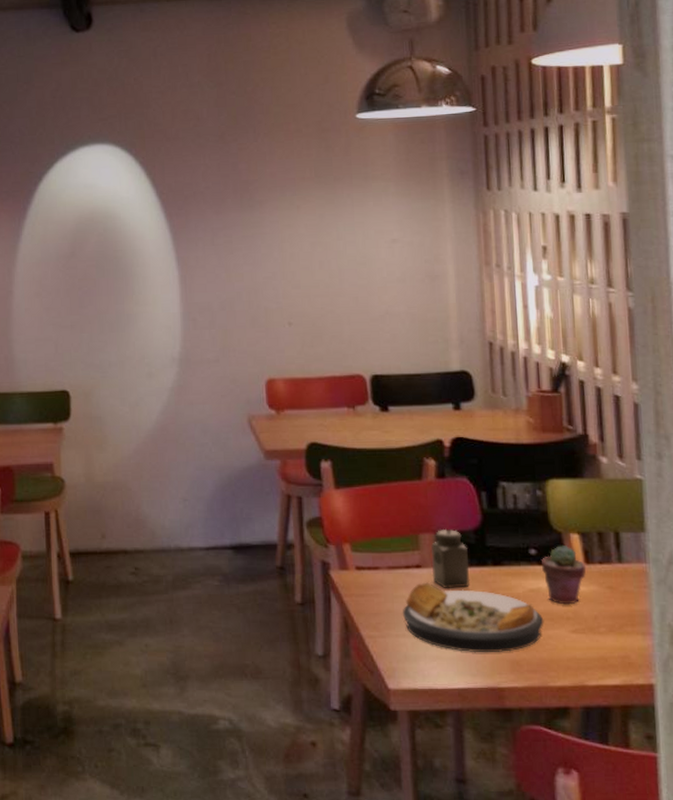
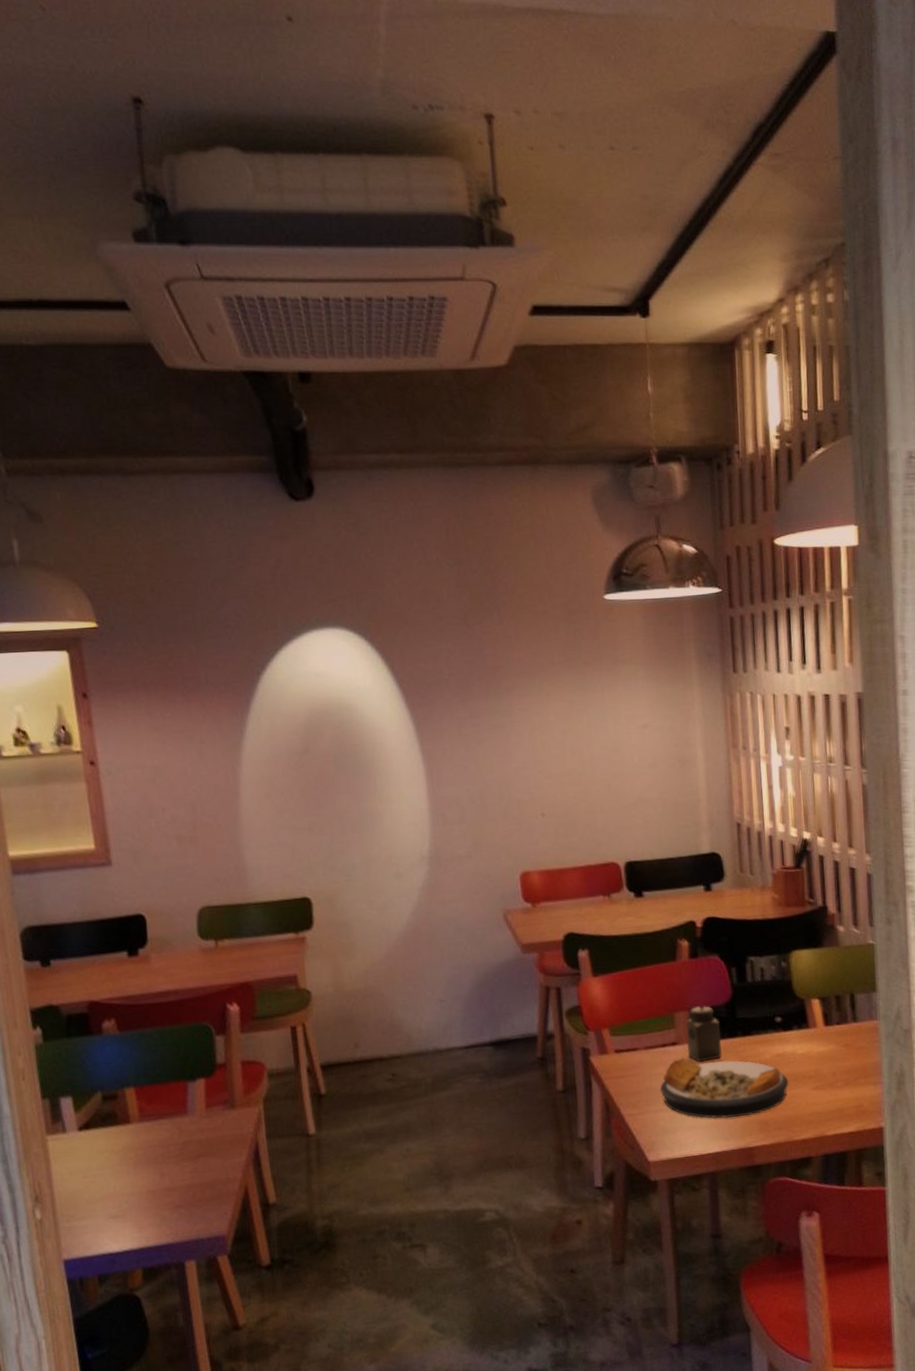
potted succulent: present [541,545,587,605] -> none [786,1011,826,1065]

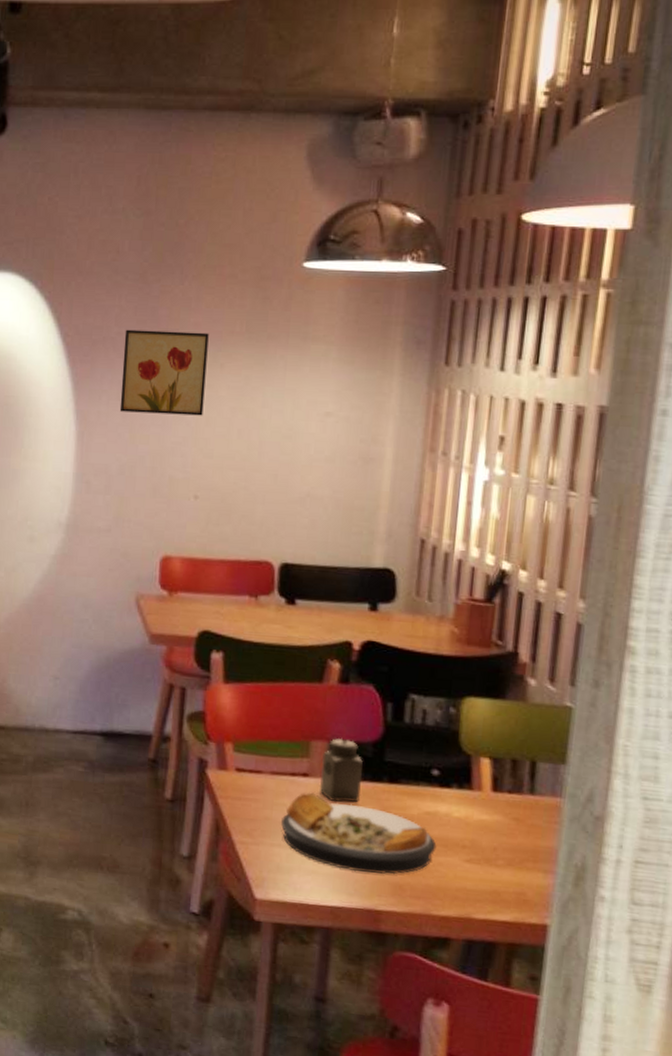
wall art: none [456,666,538,746] -> present [119,329,209,416]

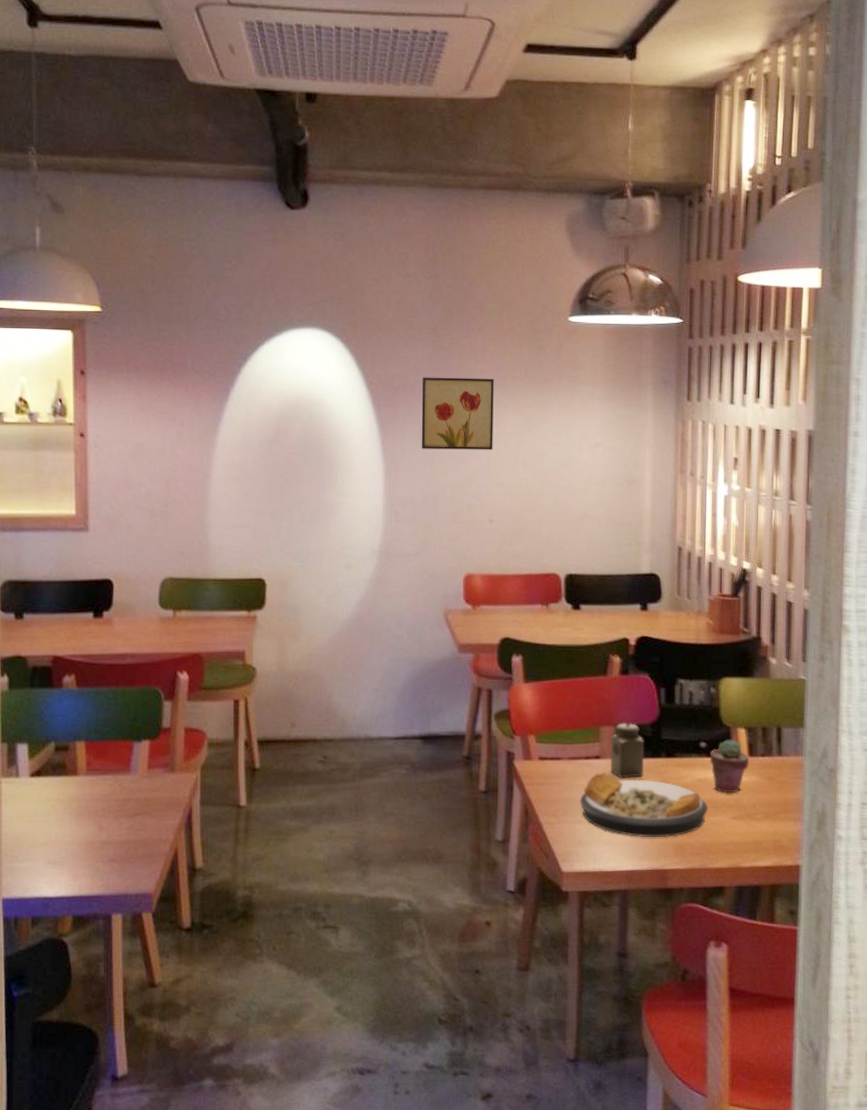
potted succulent: none [442,769,493,833] -> present [709,739,750,794]

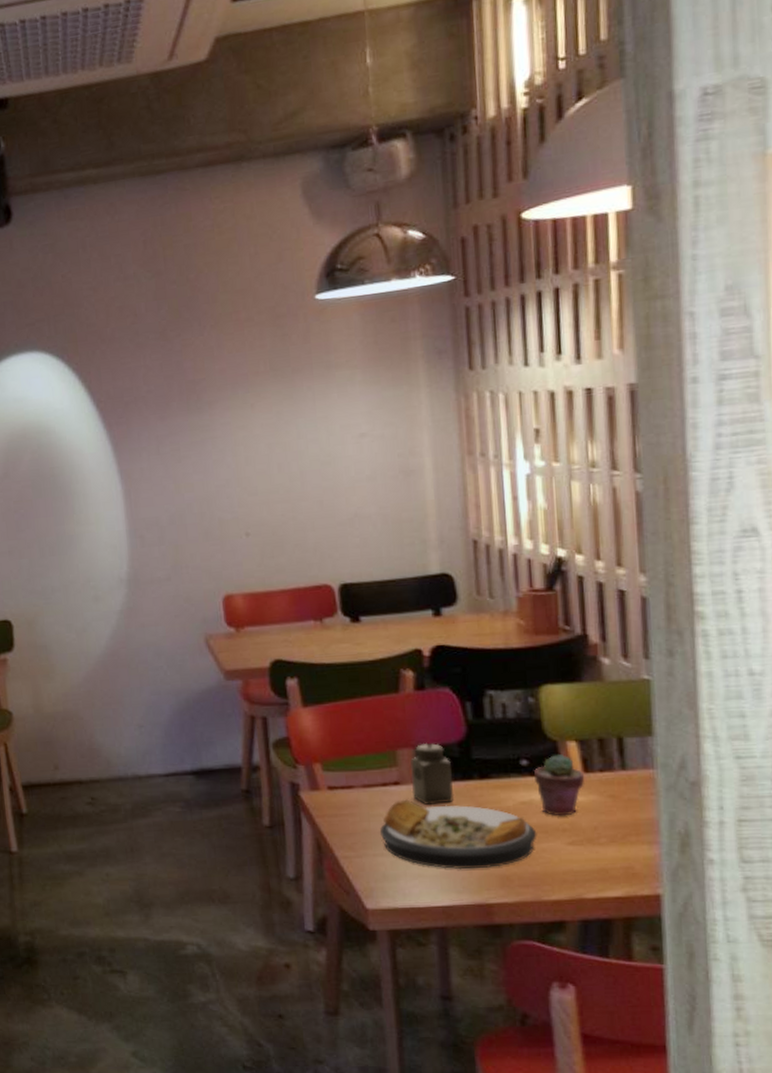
wall art: present [421,377,494,450] -> none [154,377,242,465]

